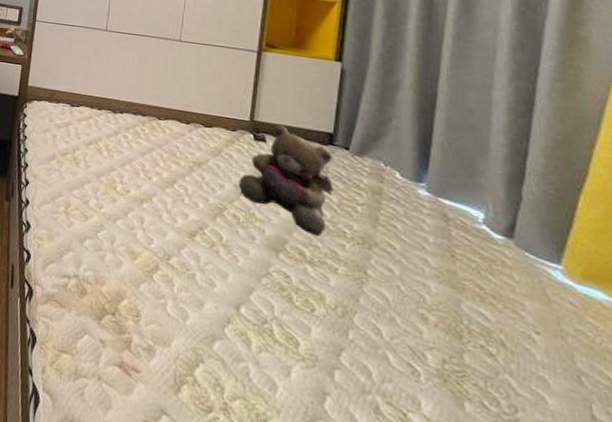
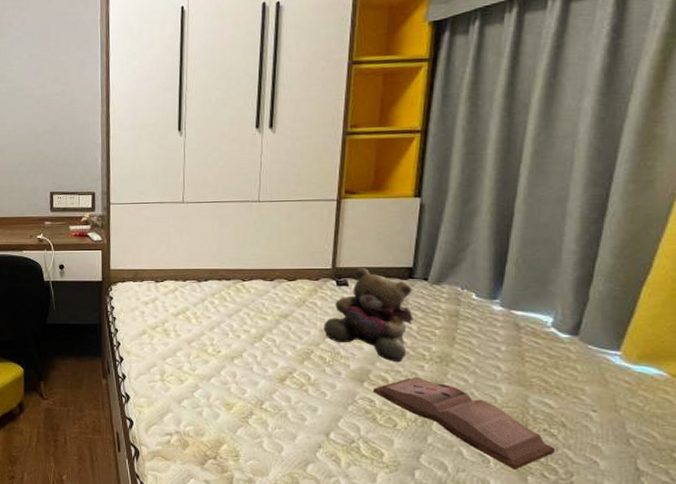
hardback book: none [289,256,496,391] -> present [373,376,556,470]

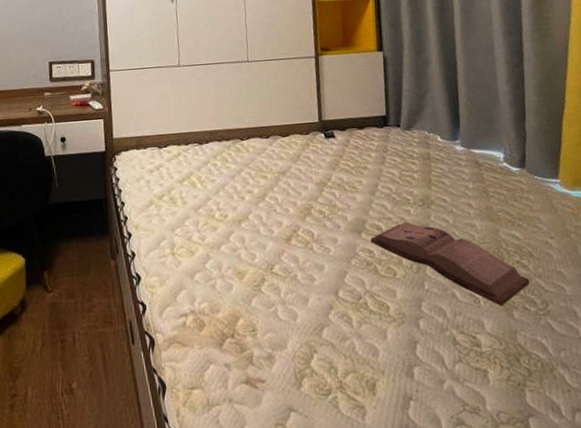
teddy bear: present [323,267,413,362] -> none [319,118,394,209]

